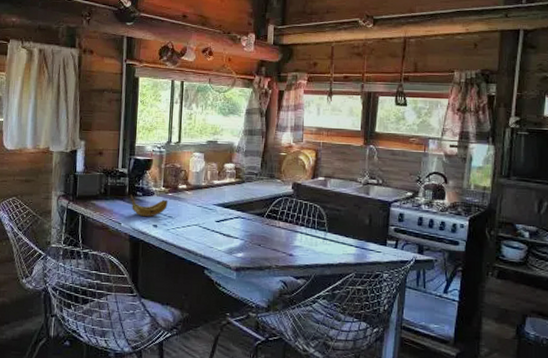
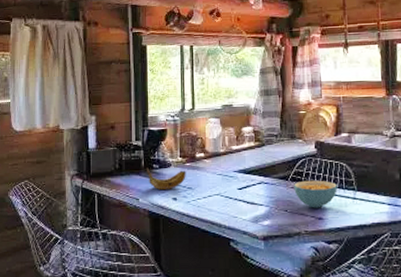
cereal bowl: none [269,218,311,245] -> present [294,180,338,208]

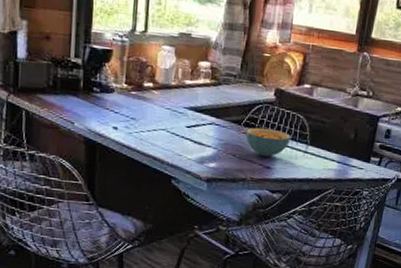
banana: present [146,167,186,191] -> none [85,89,131,117]

